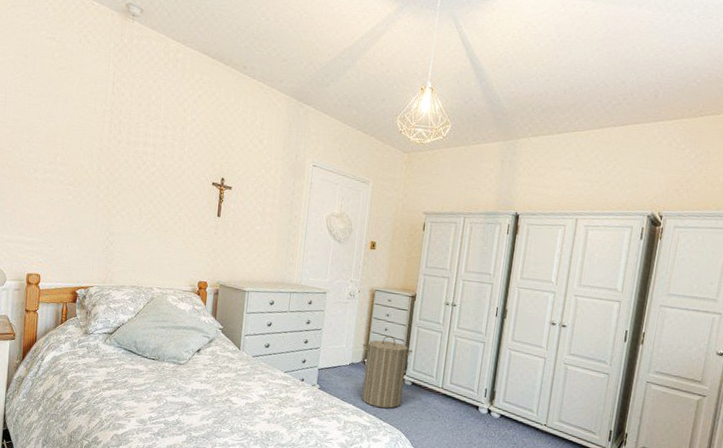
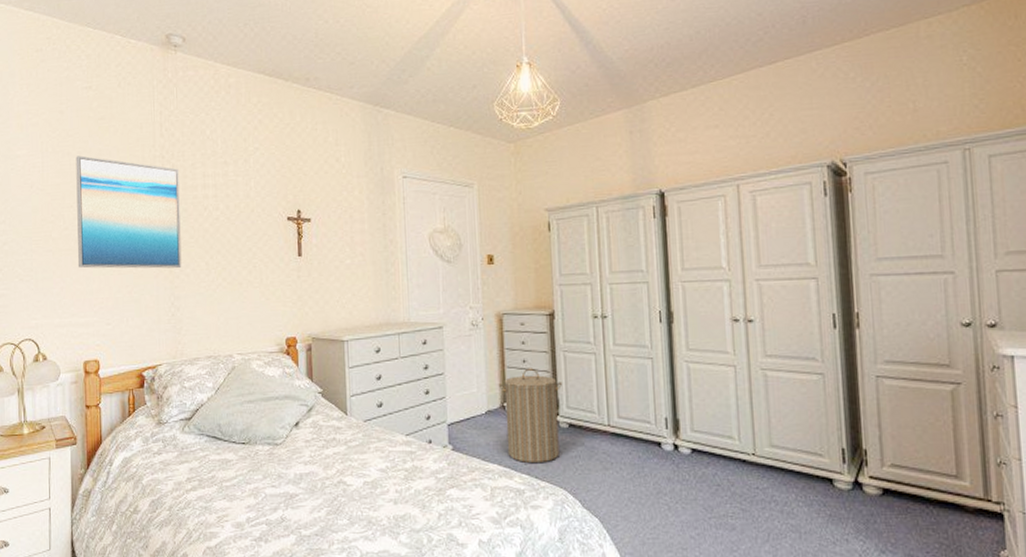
wall art: none [29,98,125,209] -> present [76,155,182,269]

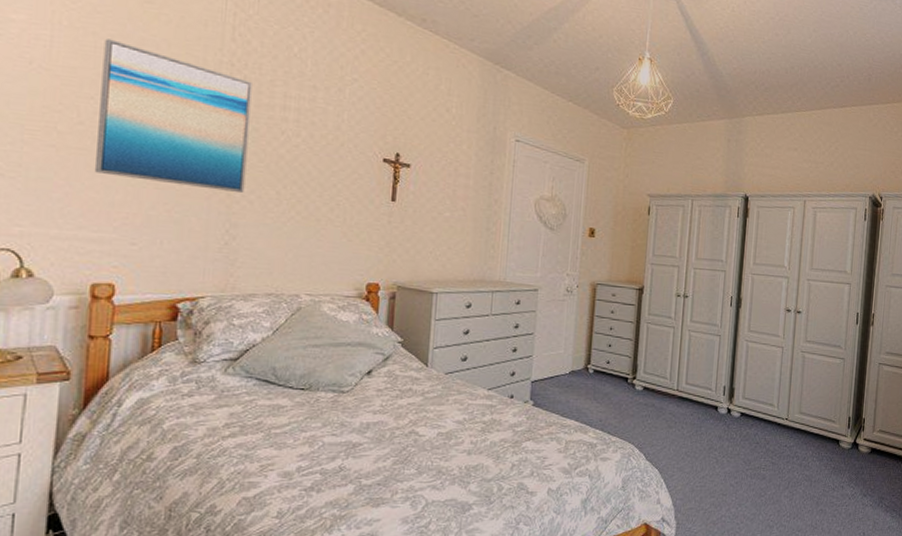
laundry hamper: present [498,368,563,463] -> none [584,335,643,420]

